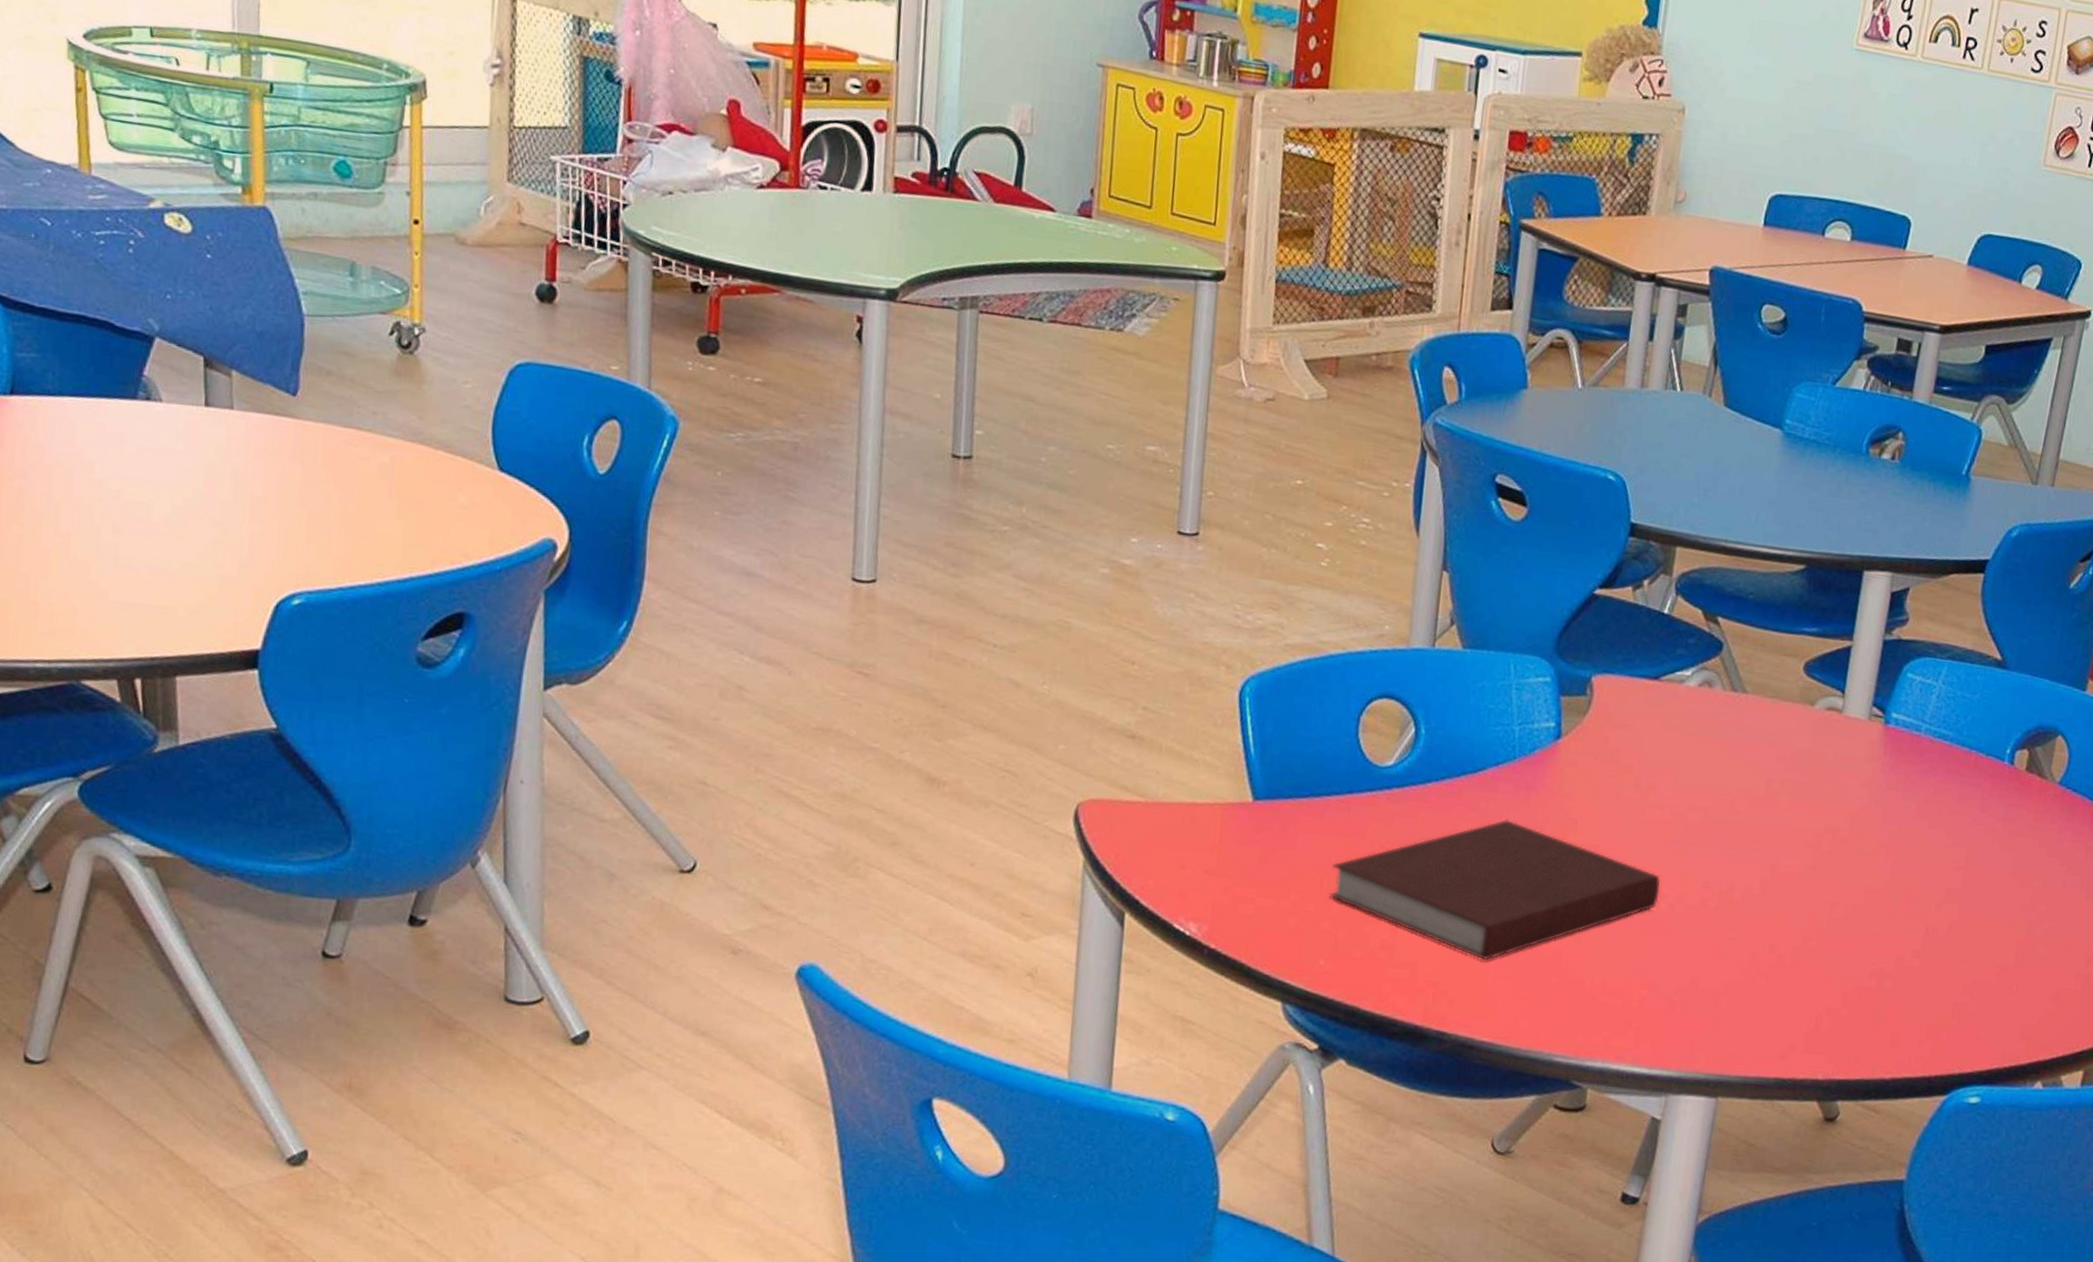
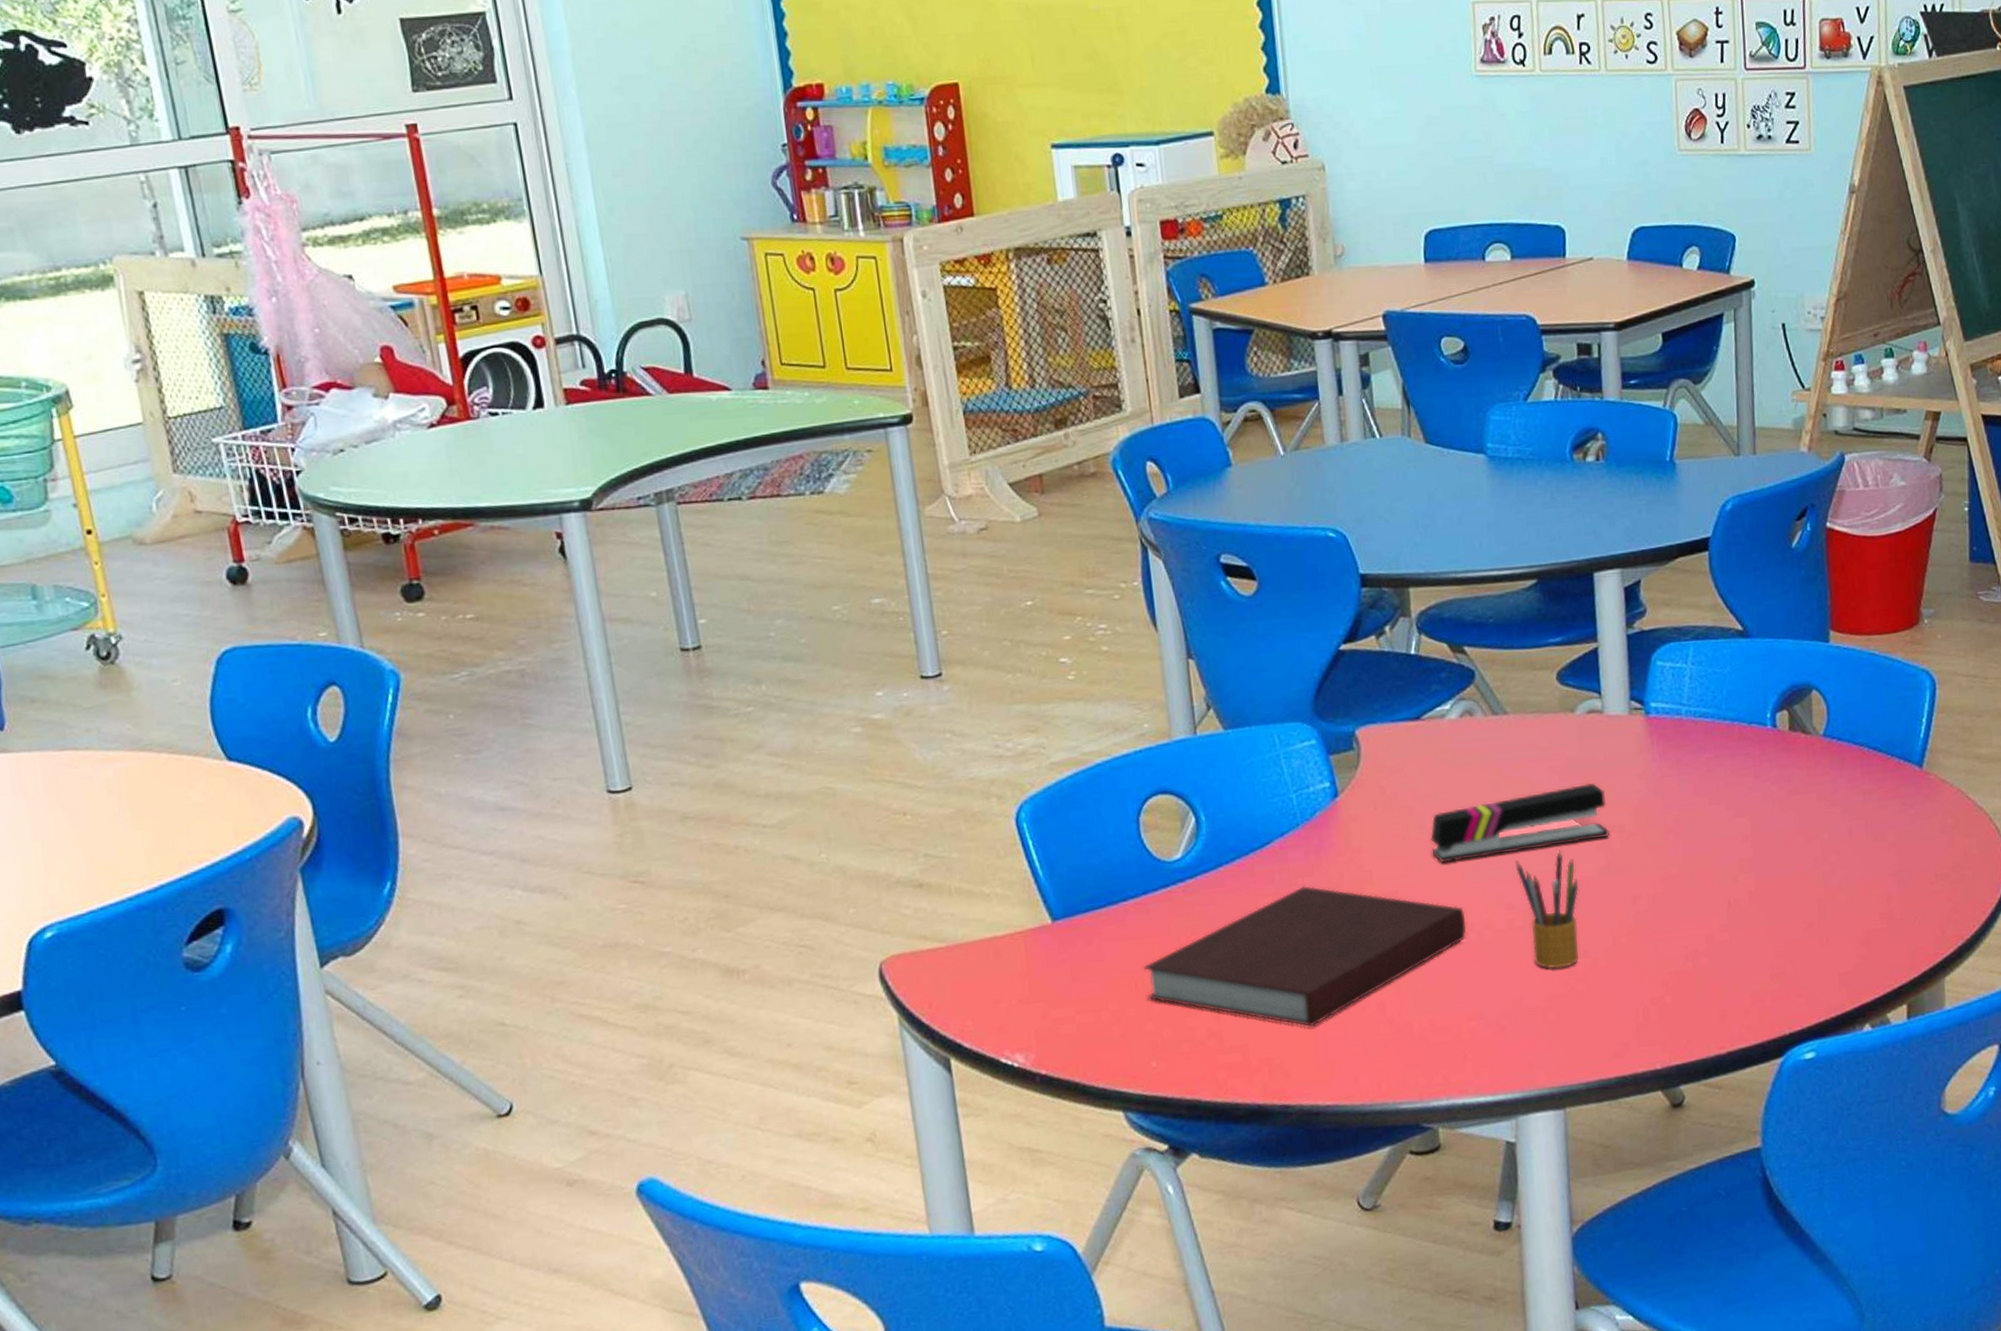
stapler: none [1641,776,1826,838] -> present [1430,783,1610,863]
pencil box: none [1719,839,1781,958] -> present [1516,850,1580,969]

